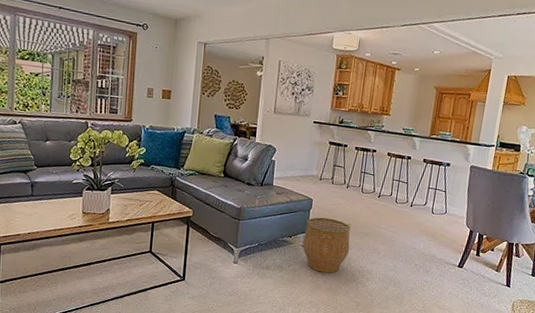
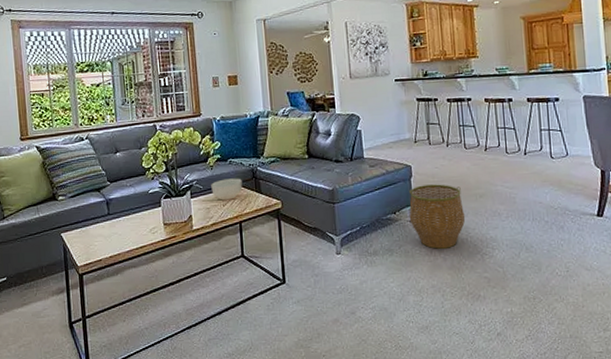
bowl: none [131,182,161,202] -> present [211,178,243,201]

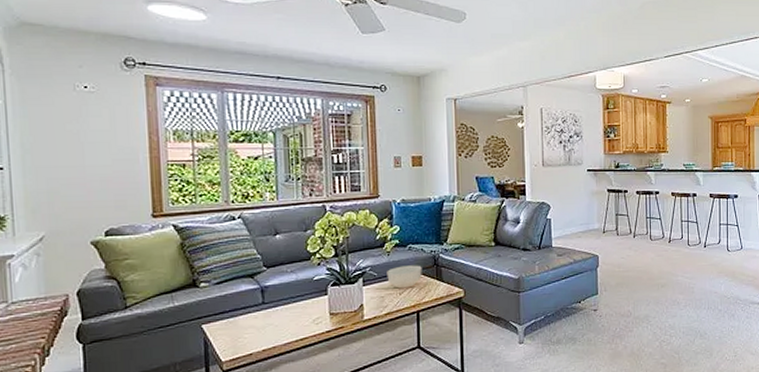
basket: present [408,184,466,249] -> none [593,274,647,337]

